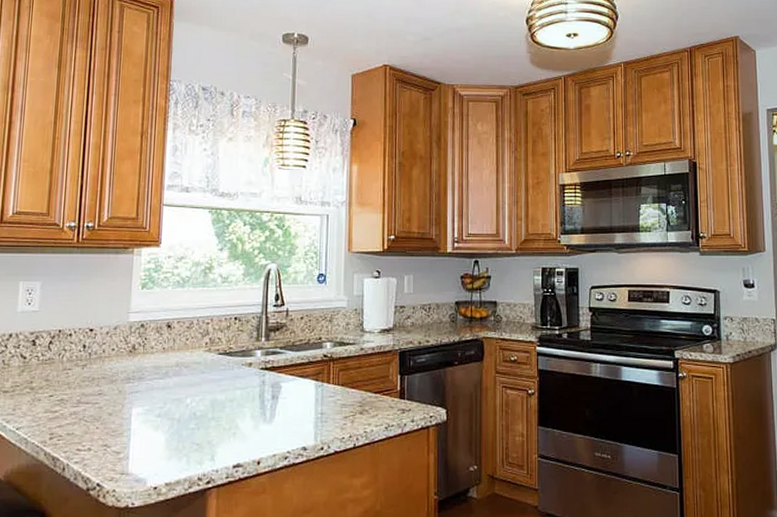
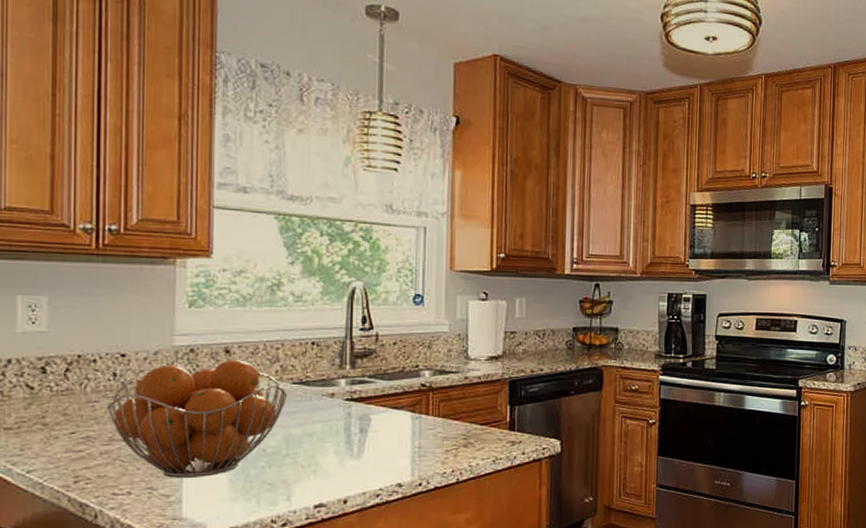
fruit basket: none [77,334,214,437] -> present [106,360,287,478]

